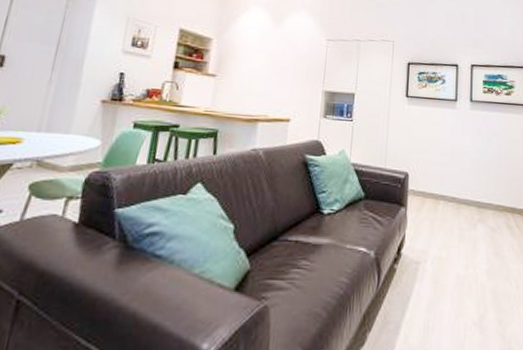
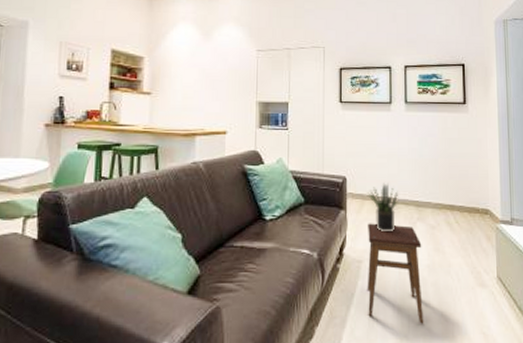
stool: none [423,222,482,333] -> present [367,223,424,324]
potted plant: none [428,181,461,233] -> present [366,183,399,232]

